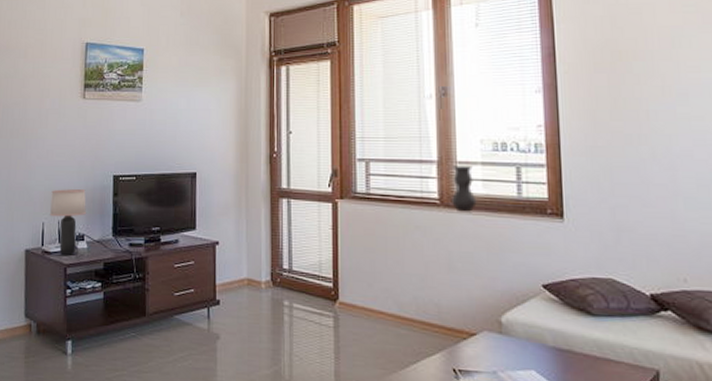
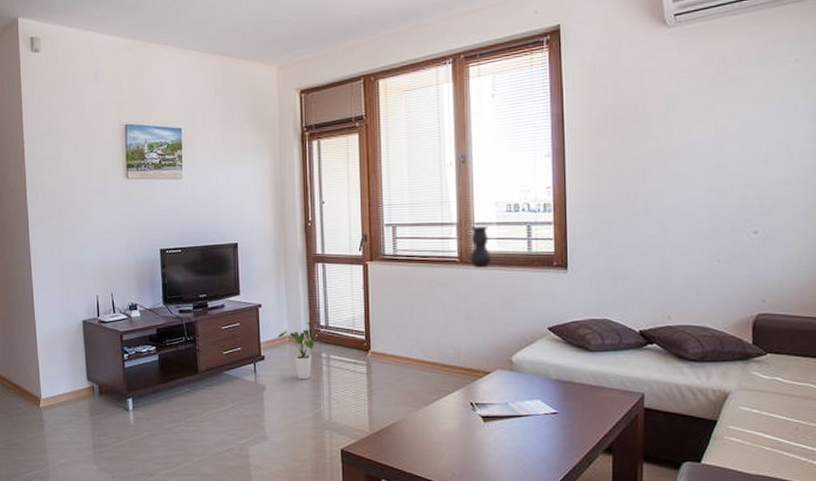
table lamp: present [49,189,87,256] -> none [102,263,138,325]
house plant: none [235,263,278,330] -> present [277,321,316,380]

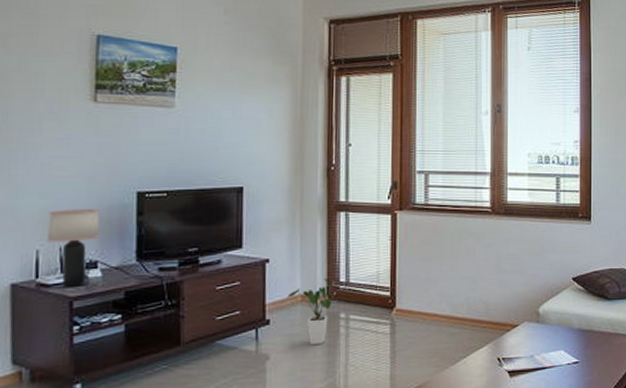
table lamp: none [102,263,138,325] -> present [46,209,101,288]
vase: present [470,226,492,268] -> none [502,177,523,219]

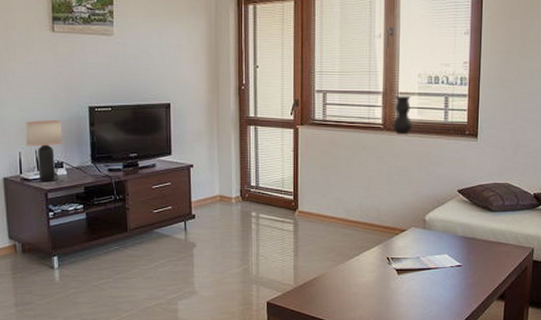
house plant: present [287,278,334,346] -> none [208,182,247,238]
vase: none [502,177,523,219] -> present [393,96,413,134]

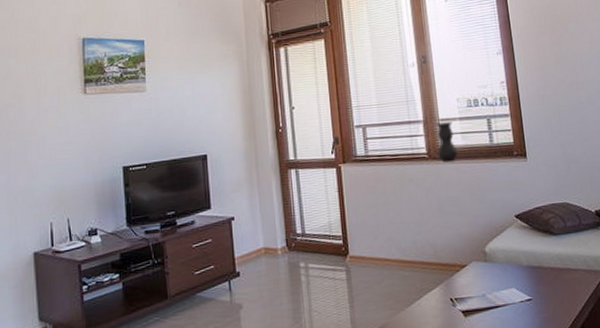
table lamp: present [25,120,64,183] -> none [57,184,98,253]

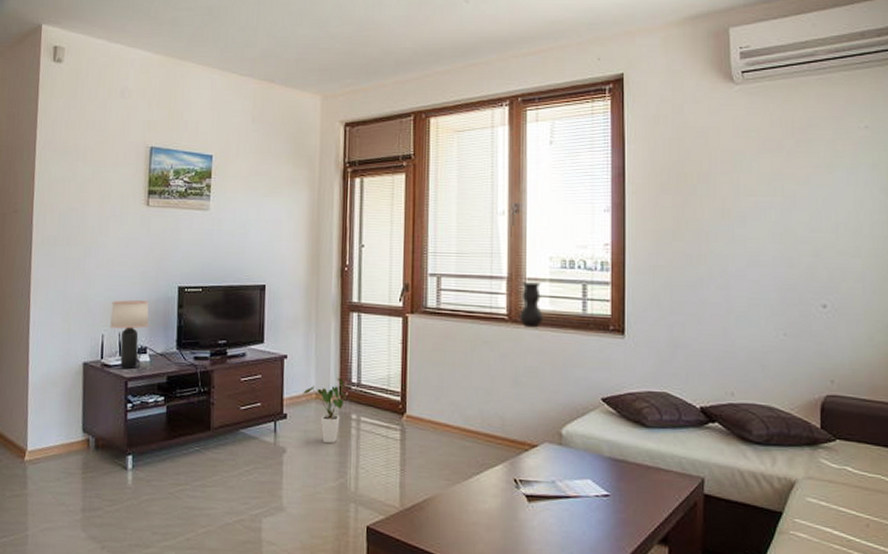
table lamp: none [57,184,98,253] -> present [109,300,150,370]
house plant: none [252,231,293,294] -> present [302,377,346,444]

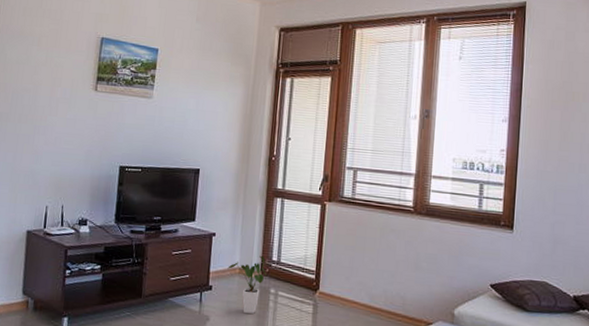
table lamp: present [109,300,150,370] -> none [53,175,92,239]
vase: present [520,282,544,328] -> none [424,179,445,220]

